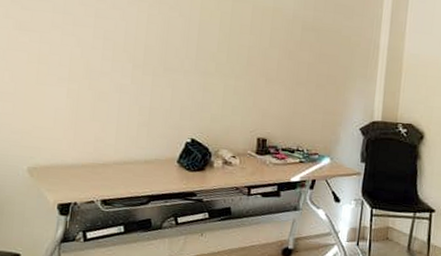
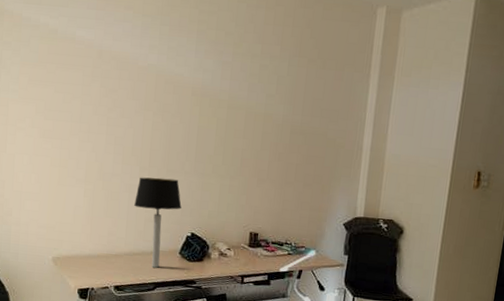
table lamp: none [126,75,180,179] -> present [134,177,182,268]

